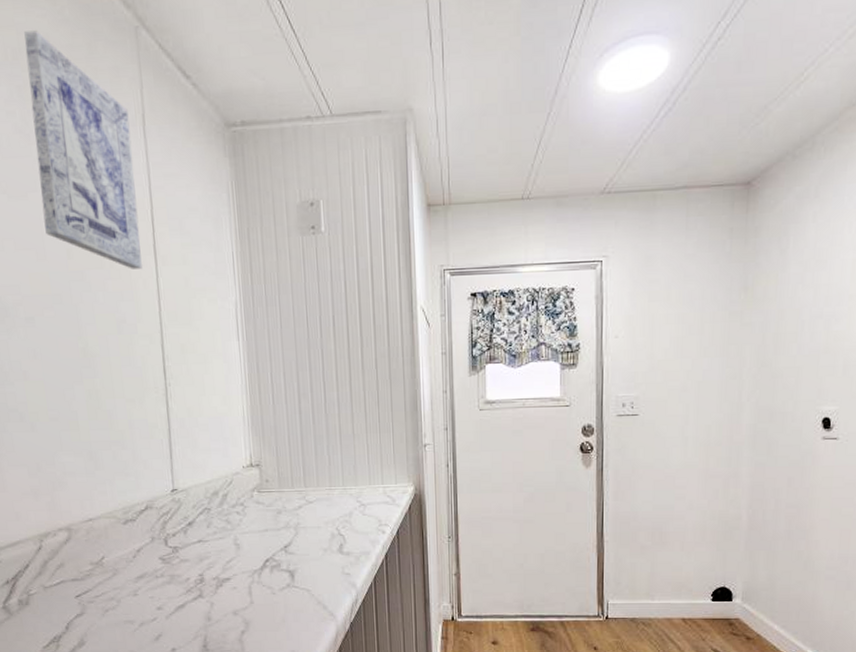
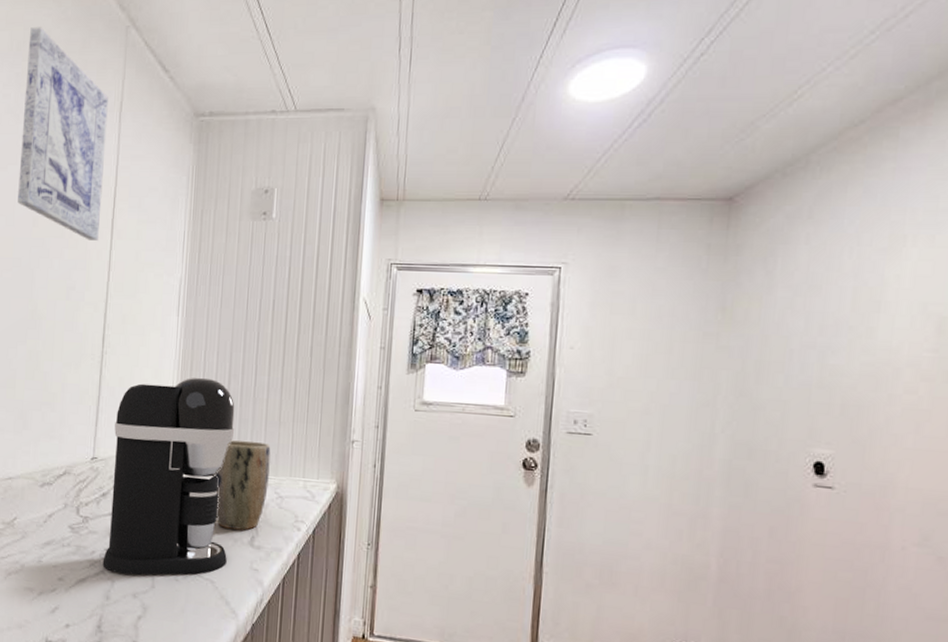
coffee maker: none [190,399,319,595] -> present [102,377,235,576]
plant pot: none [295,455,350,540] -> present [213,440,271,530]

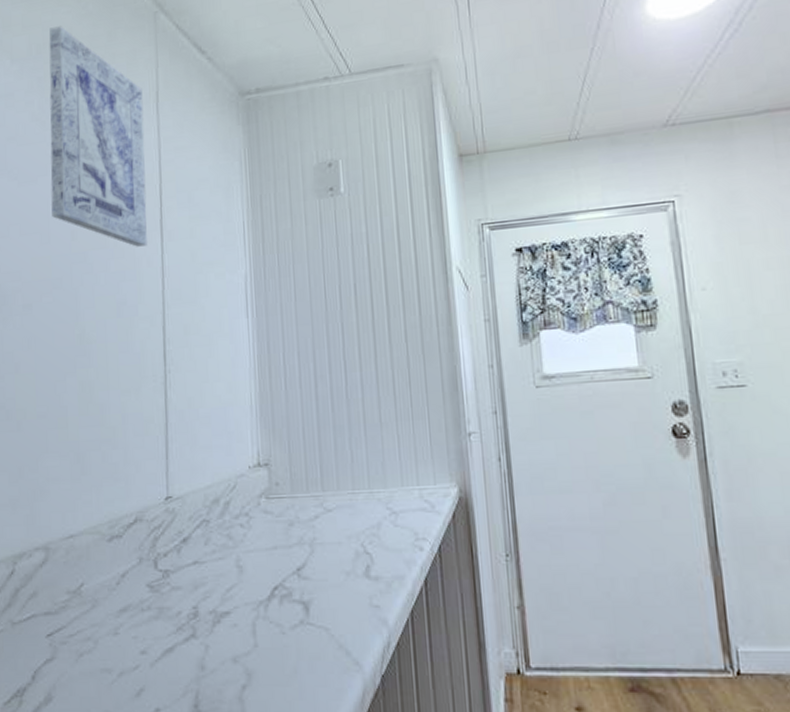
coffee maker: present [102,377,235,576] -> none [188,384,341,634]
plant pot: present [213,440,271,530] -> none [310,450,378,560]

